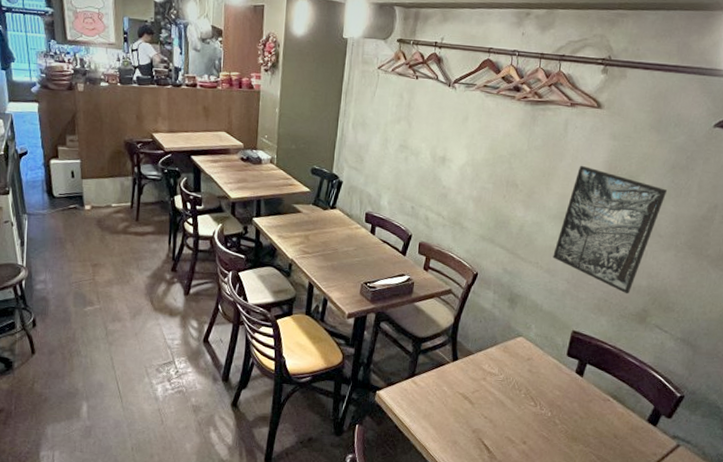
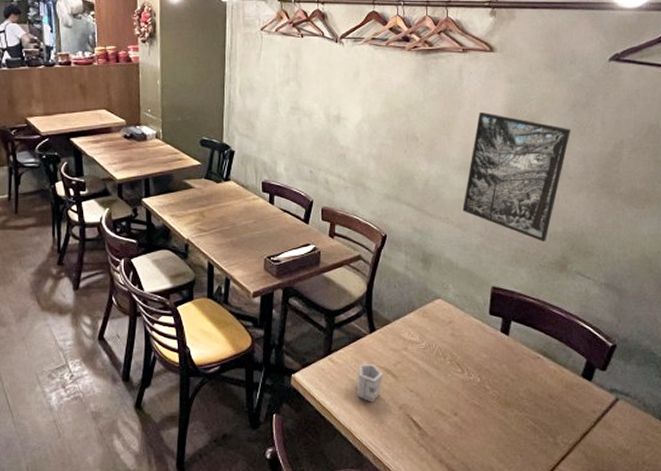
cup: none [434,388,461,424] -> present [356,363,383,402]

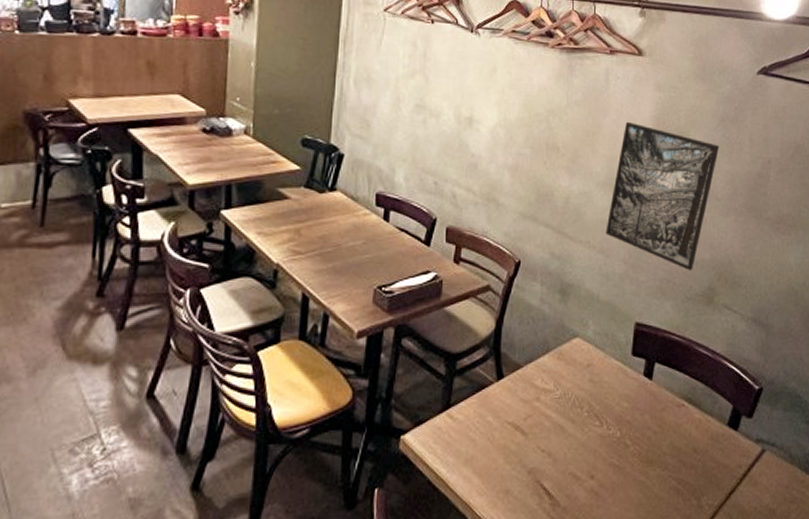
cup: present [356,363,383,402] -> none [478,418,510,467]

